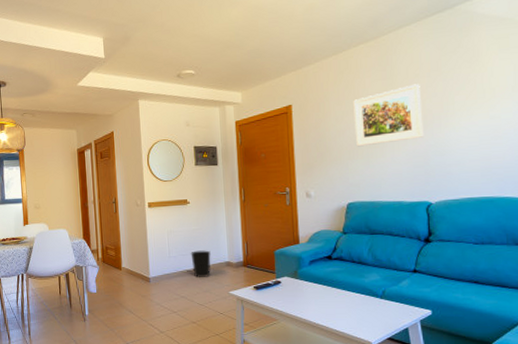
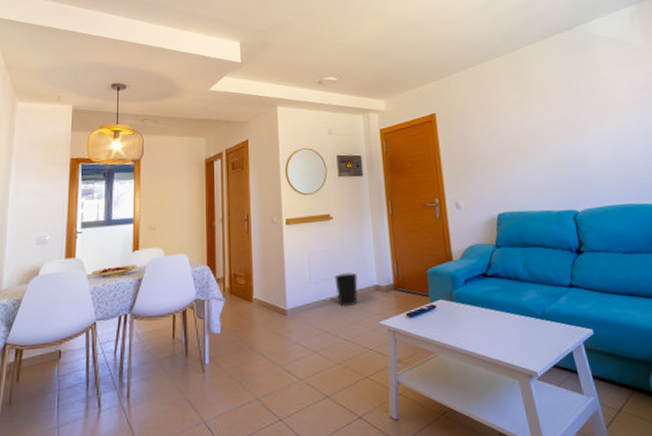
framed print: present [353,83,424,147] -> none [494,95,563,156]

